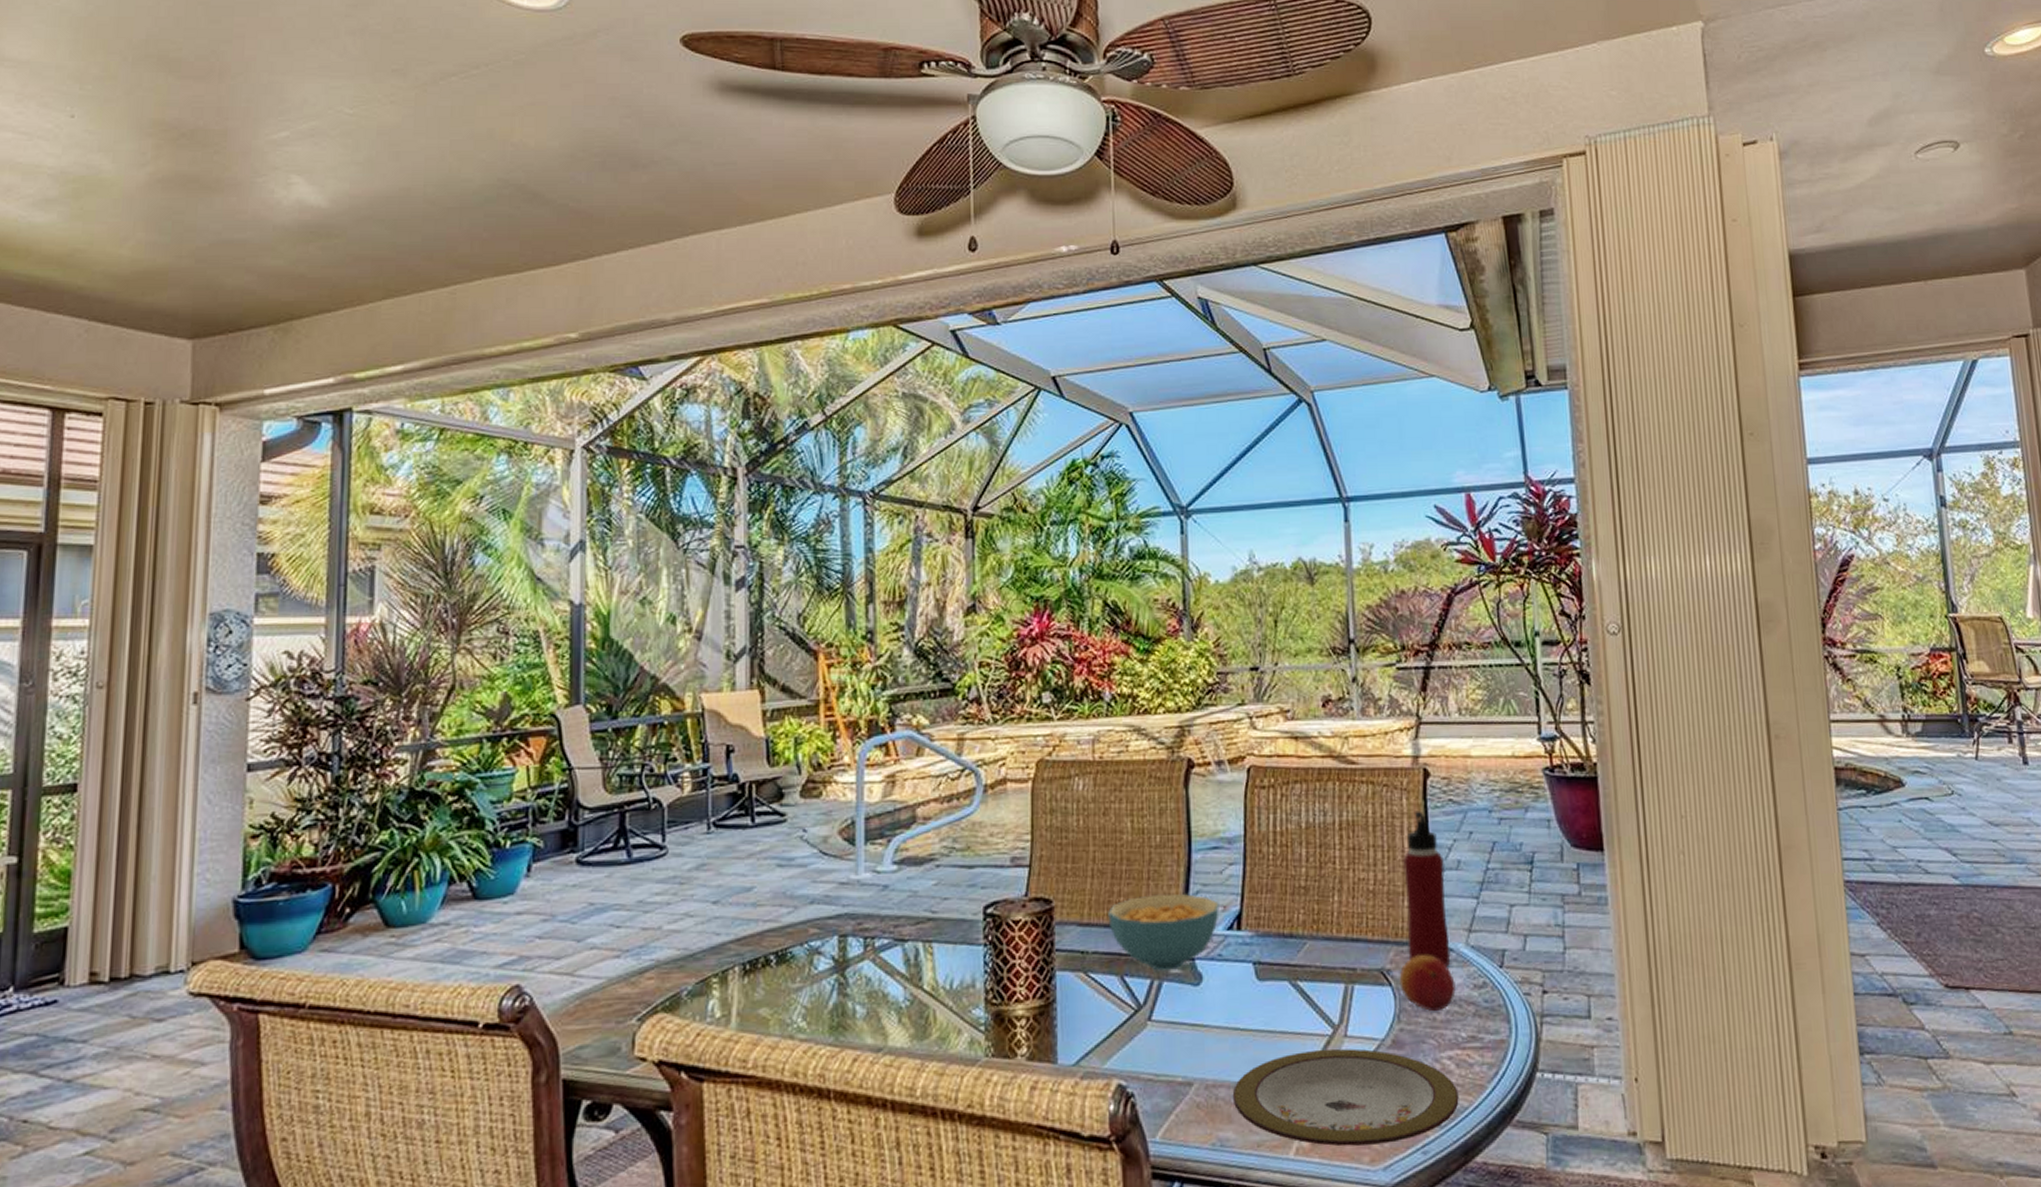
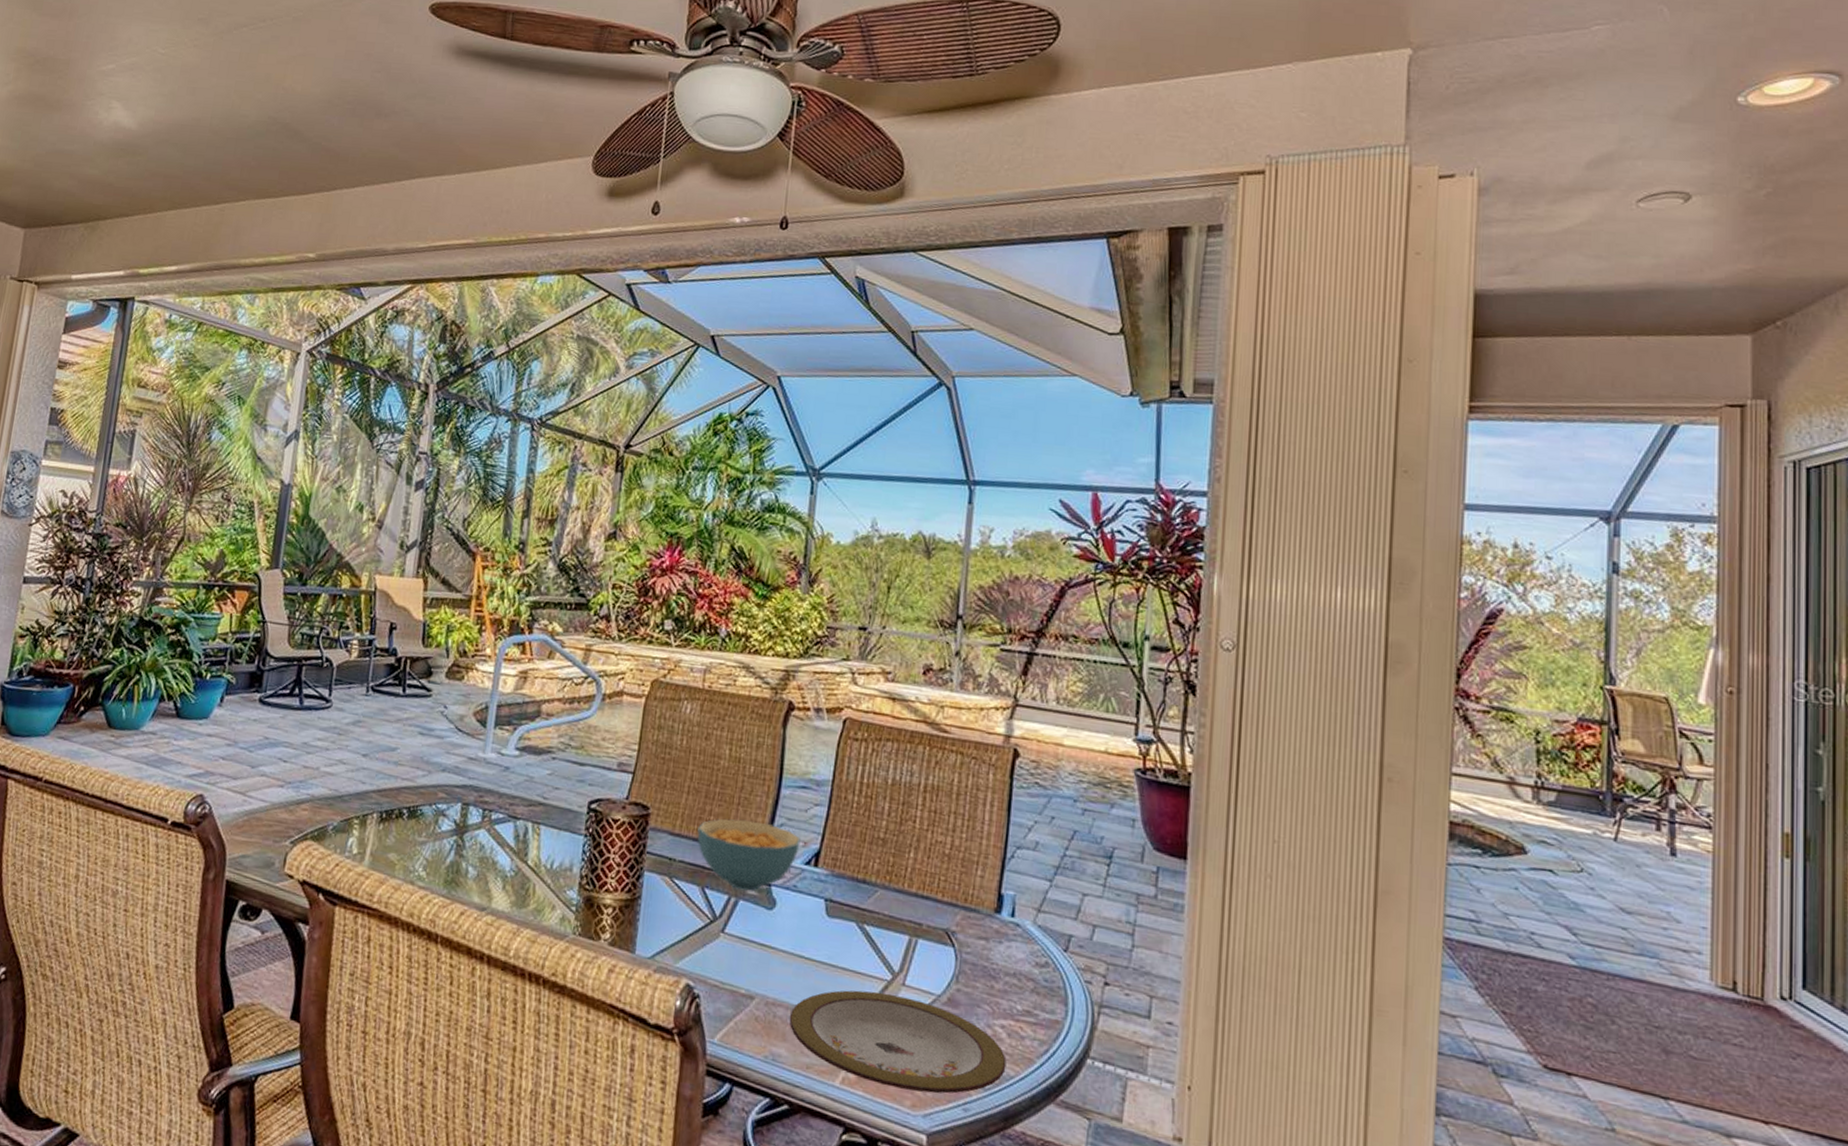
fruit: present [1399,955,1456,1012] -> none [962,923,1018,981]
water bottle: present [1402,810,1451,966] -> none [974,787,1023,940]

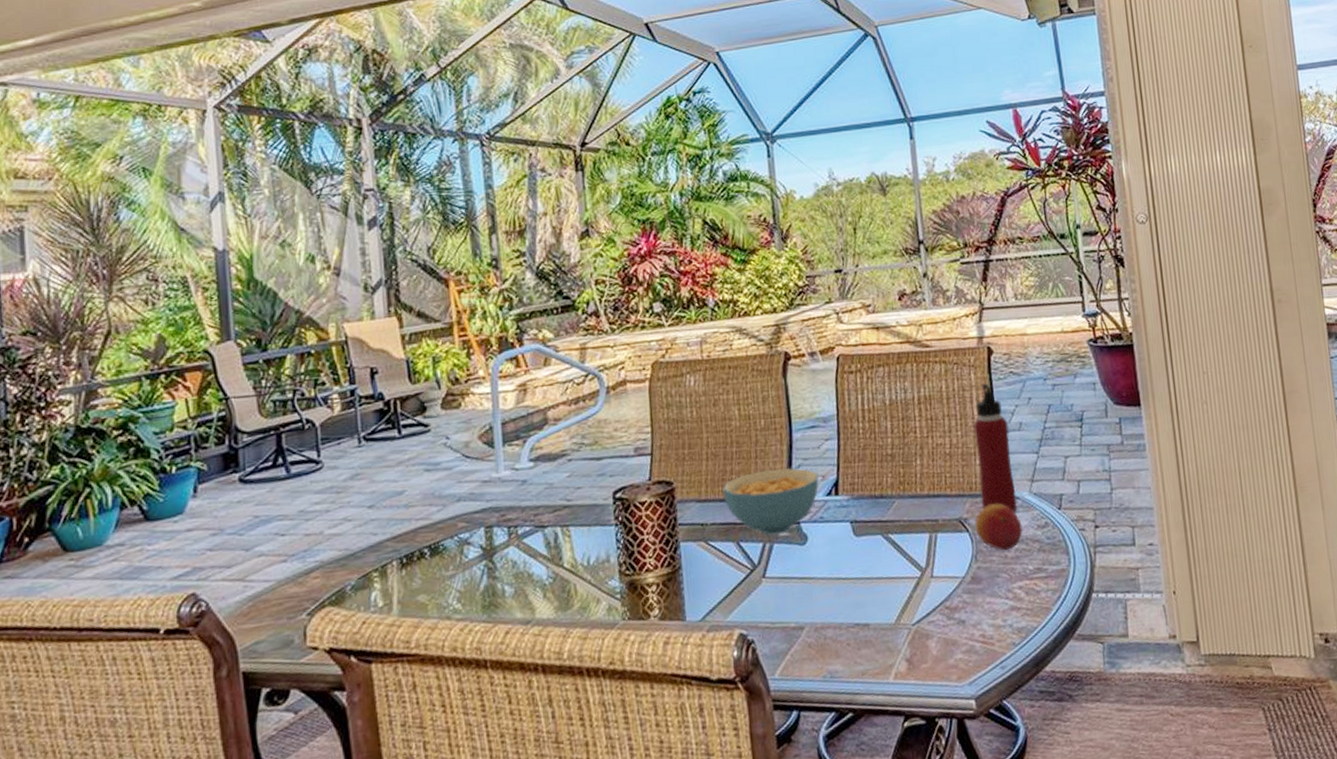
plate: present [789,990,1007,1094] -> none [838,586,1030,669]
fruit: none [962,923,1018,981] -> present [974,503,1023,551]
water bottle: none [974,787,1023,940] -> present [972,383,1017,512]

